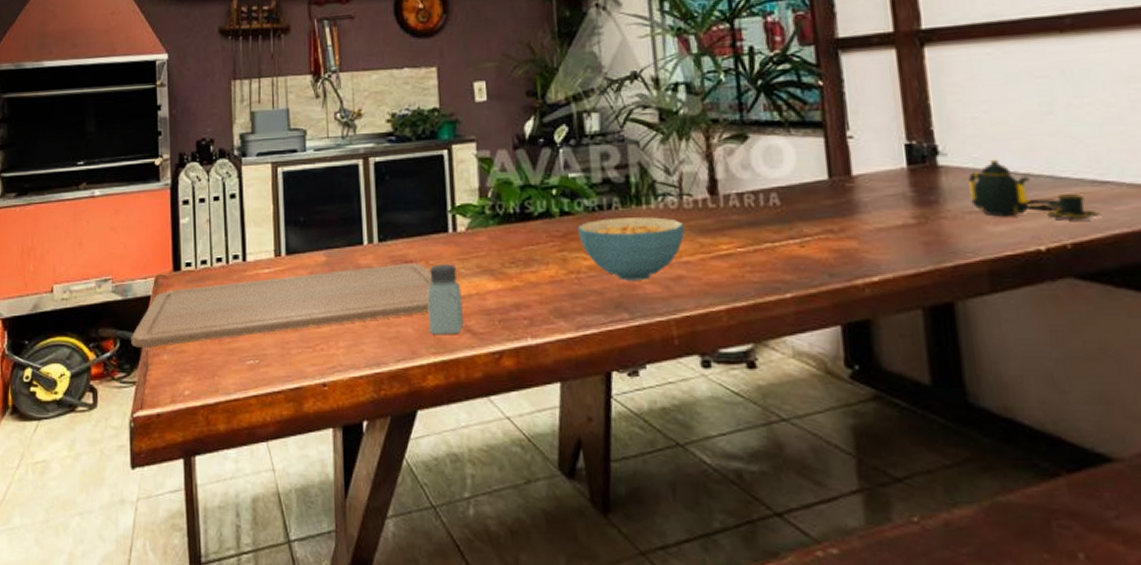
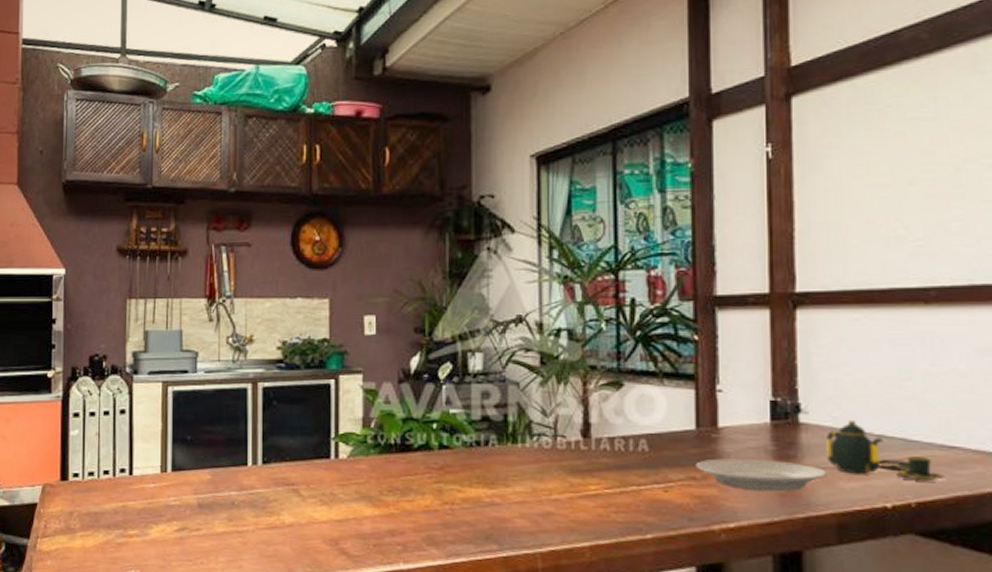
chopping board: present [131,263,432,348] -> none [16,486,312,553]
saltshaker: present [427,264,463,335] -> none [306,488,339,556]
cereal bowl: present [577,217,685,281] -> none [454,454,556,515]
plate: none [831,207,973,241] -> present [696,458,827,492]

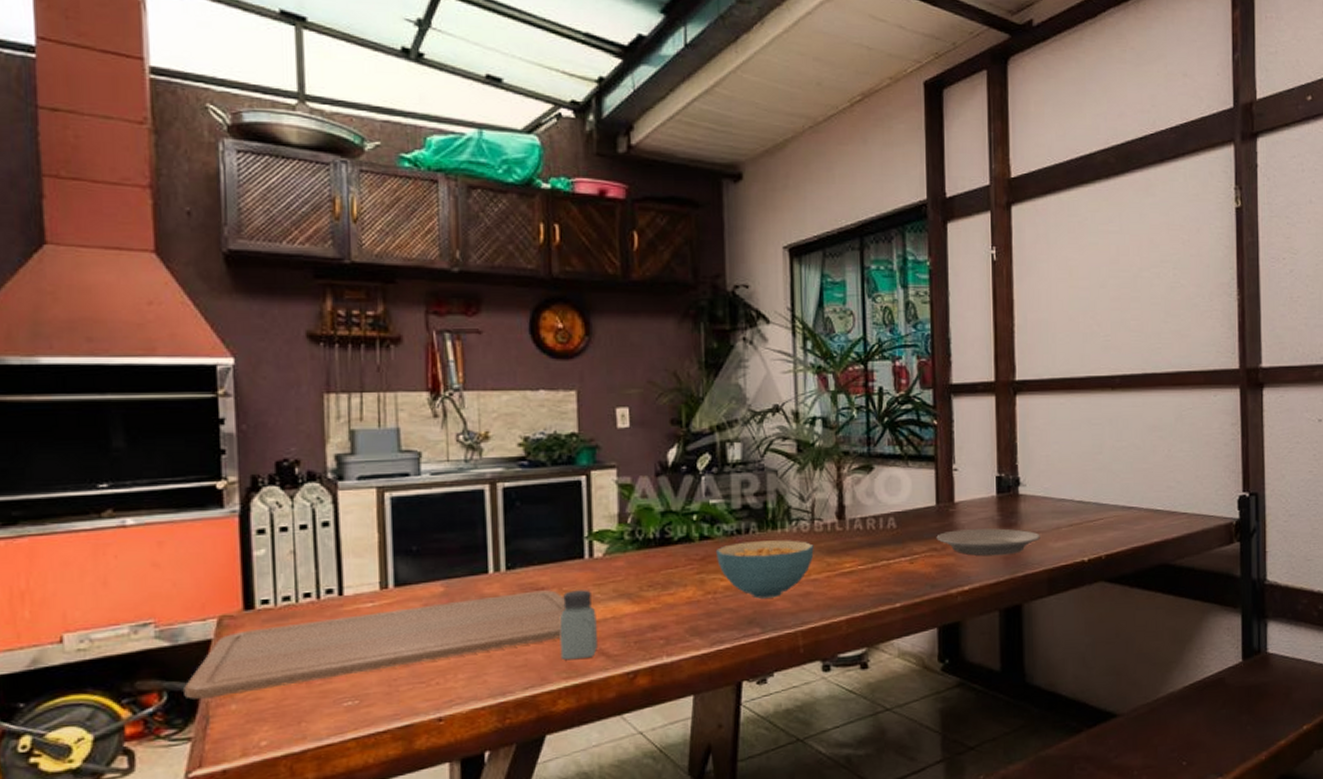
chopping board: none [16,486,312,553] -> present [184,590,565,699]
saltshaker: none [306,488,339,556] -> present [559,590,597,661]
cereal bowl: none [454,454,556,515] -> present [715,540,814,599]
teapot: present [826,419,946,481] -> none [1040,489,1126,537]

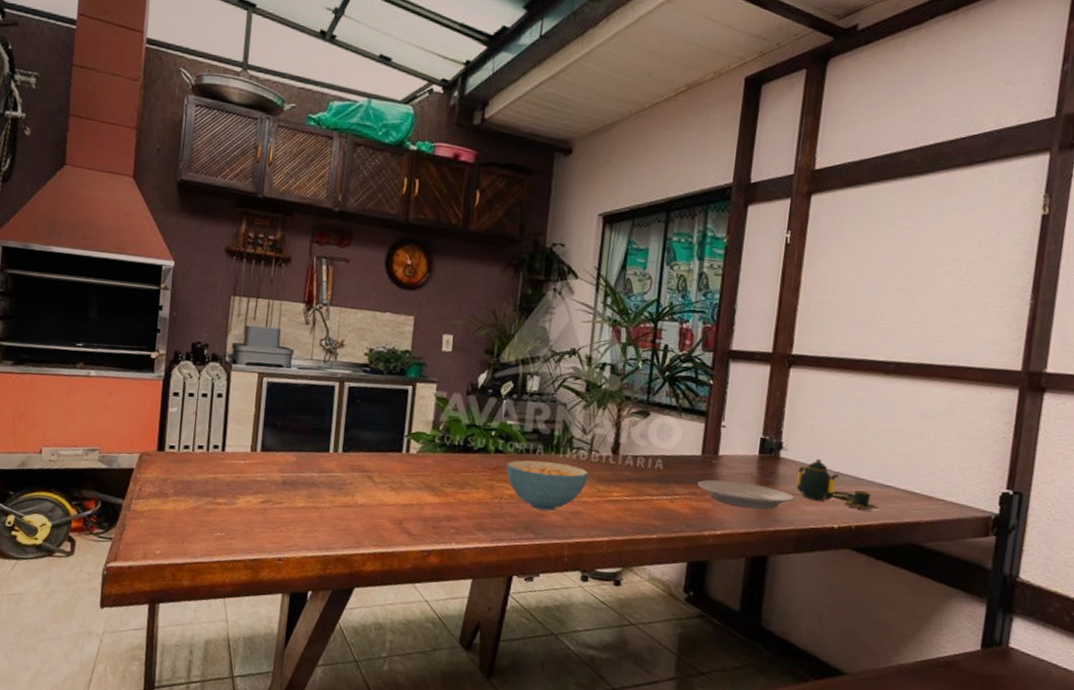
chopping board: present [184,590,565,699] -> none [111,466,383,514]
saltshaker: present [559,590,597,661] -> none [373,476,406,534]
teapot: none [1040,489,1126,537] -> present [796,458,880,511]

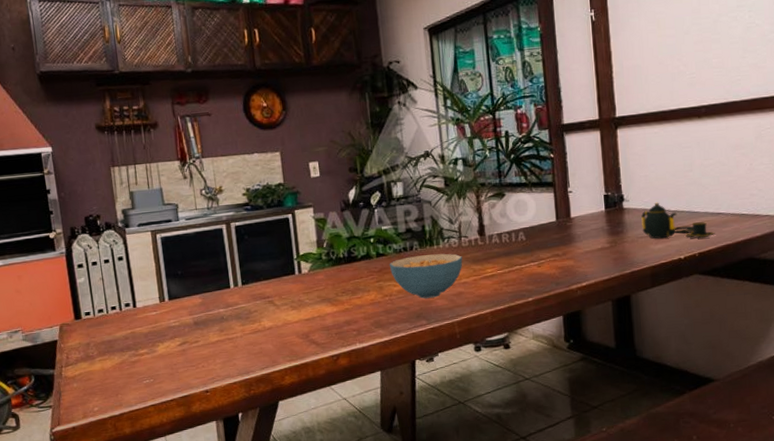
plate: present [697,479,795,510] -> none [558,236,643,259]

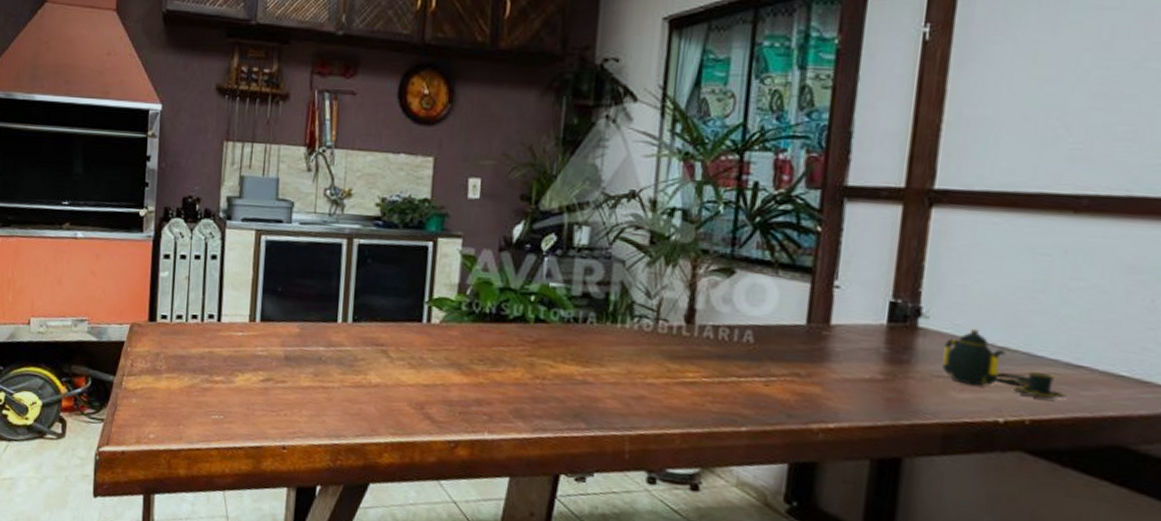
cereal bowl: present [389,253,463,299] -> none [549,331,655,395]

